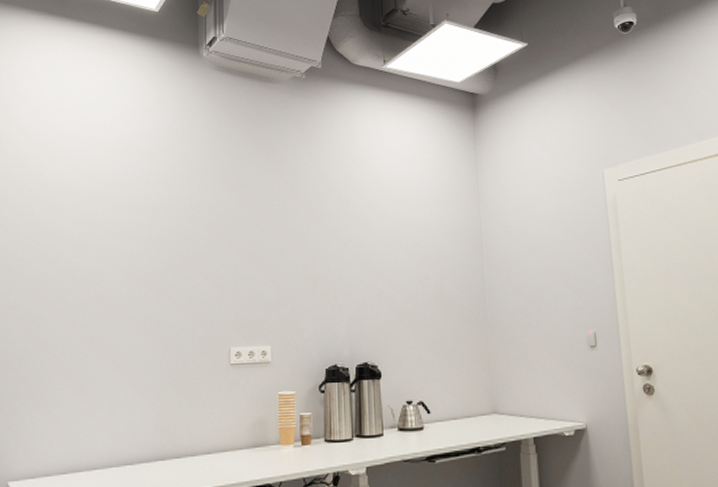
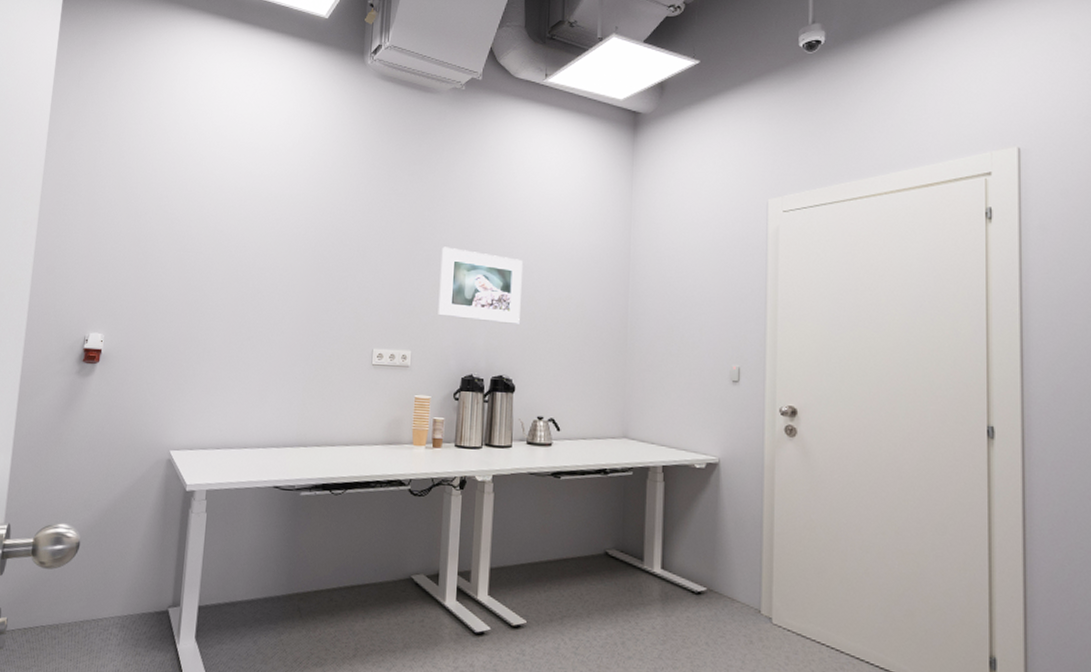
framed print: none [294,235,380,309] -> present [438,246,523,324]

